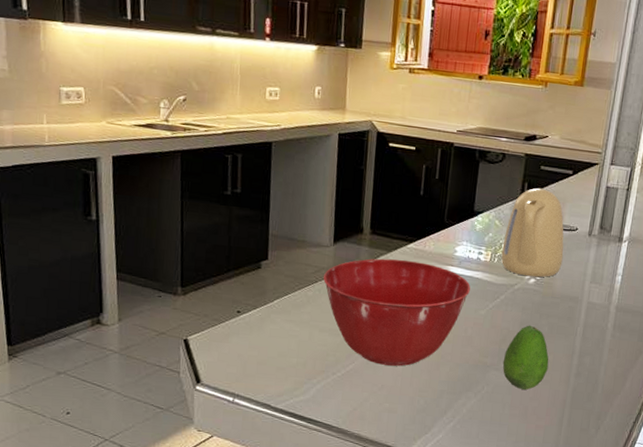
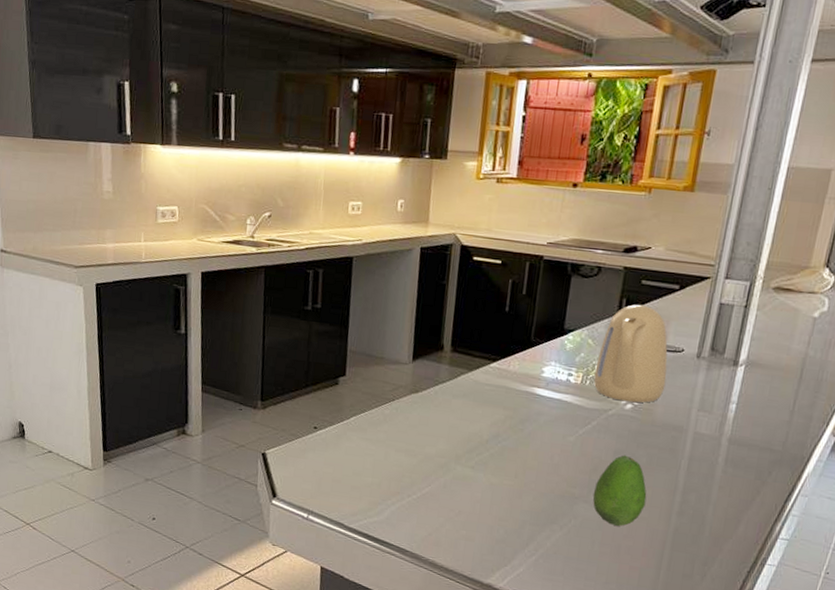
mixing bowl: present [322,258,471,366] -> none [400,377,558,492]

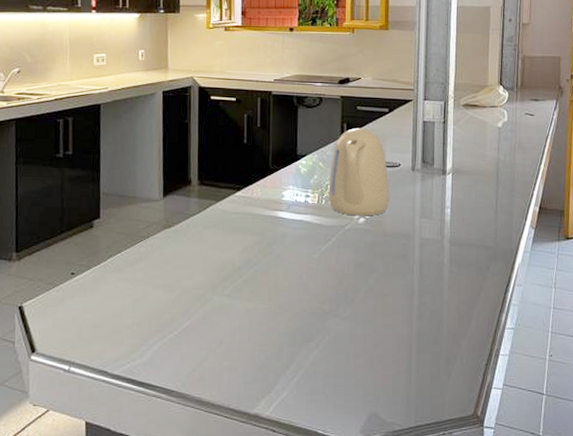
fruit: present [593,455,647,527] -> none [341,266,389,337]

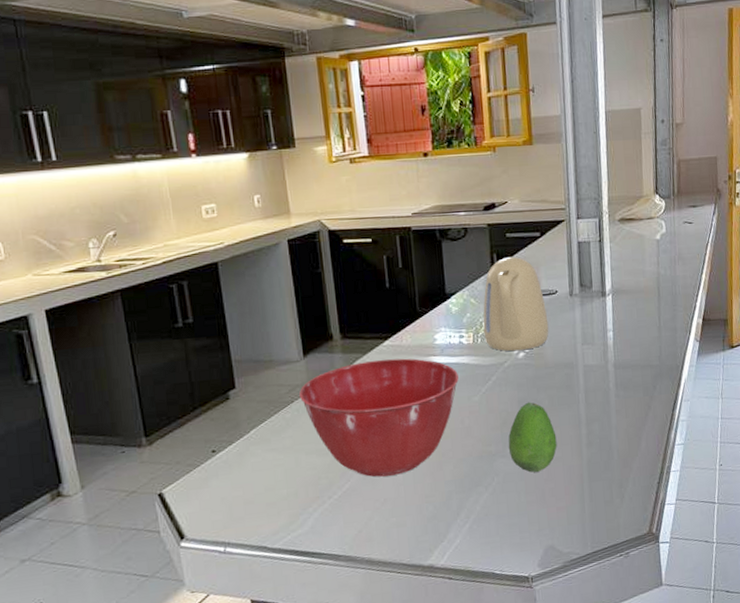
mixing bowl: none [154,208,301,320] -> present [298,358,459,477]
fruit: none [341,266,389,337] -> present [508,402,557,473]

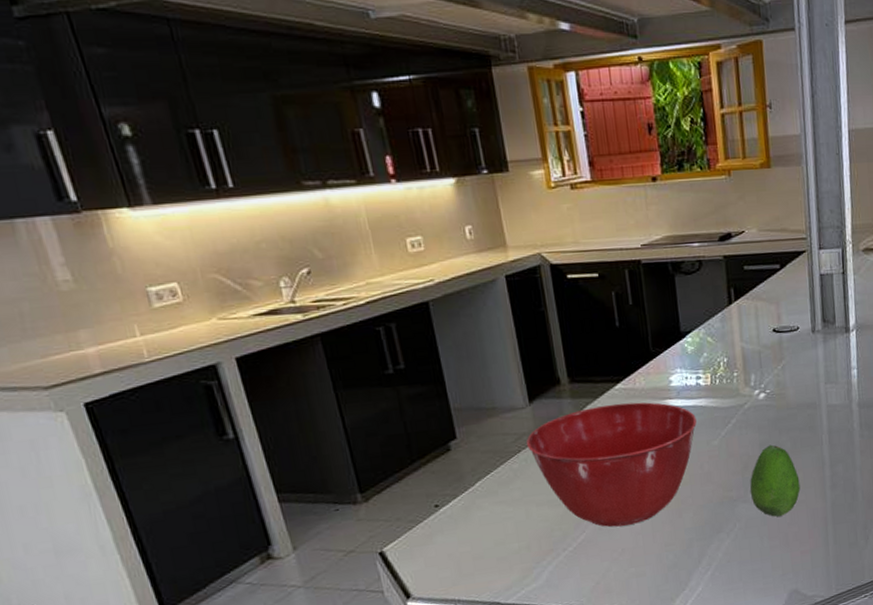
kettle: present [483,256,549,352] -> none [721,291,791,393]

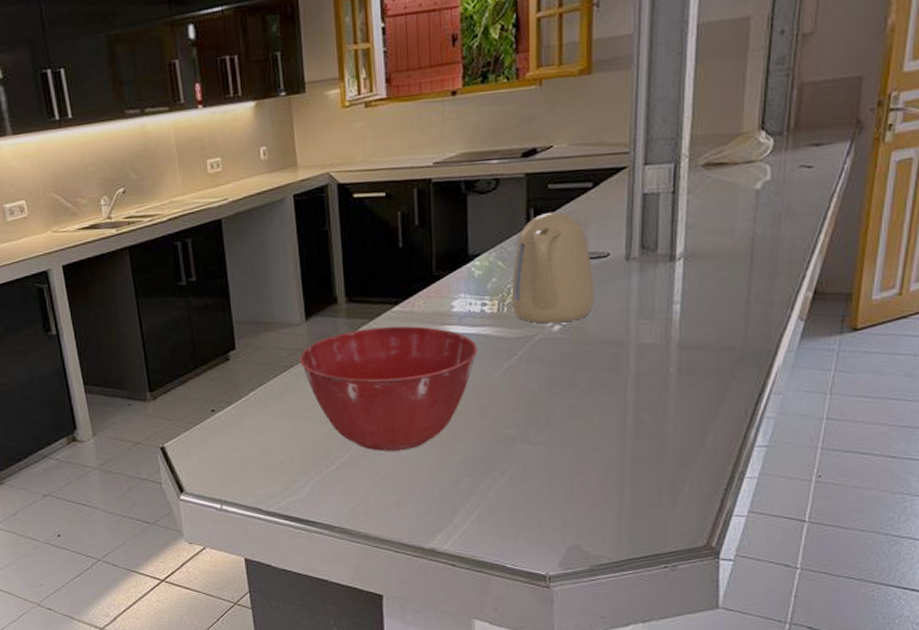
kettle: none [721,291,791,393] -> present [511,212,595,324]
fruit: present [750,444,801,517] -> none [532,382,594,463]

